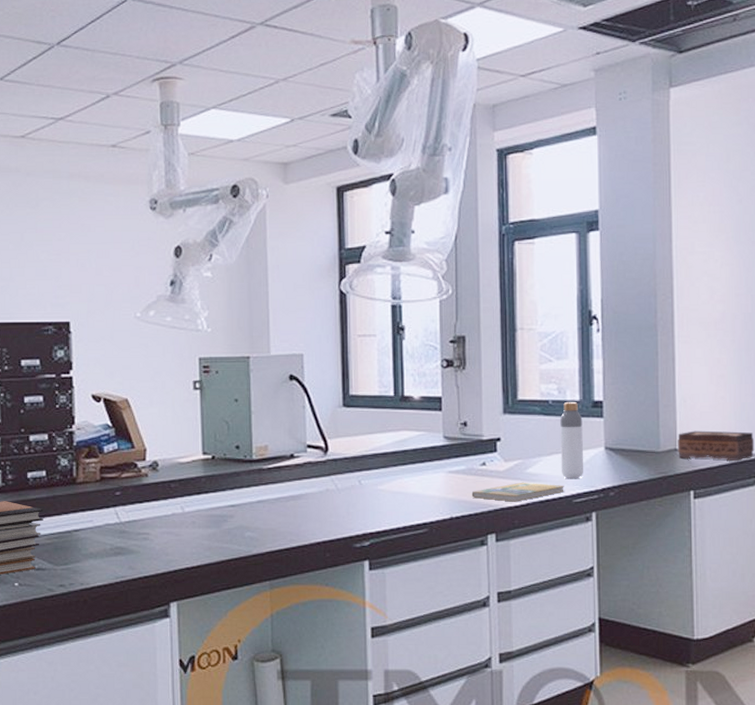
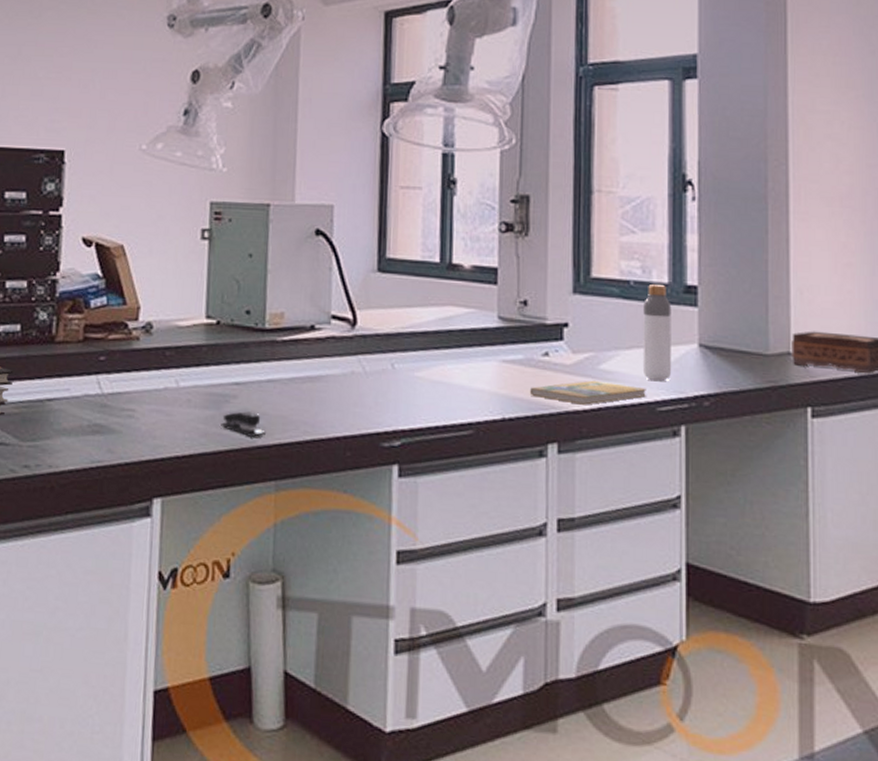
stapler: none [221,528,259,548] -> present [221,411,265,437]

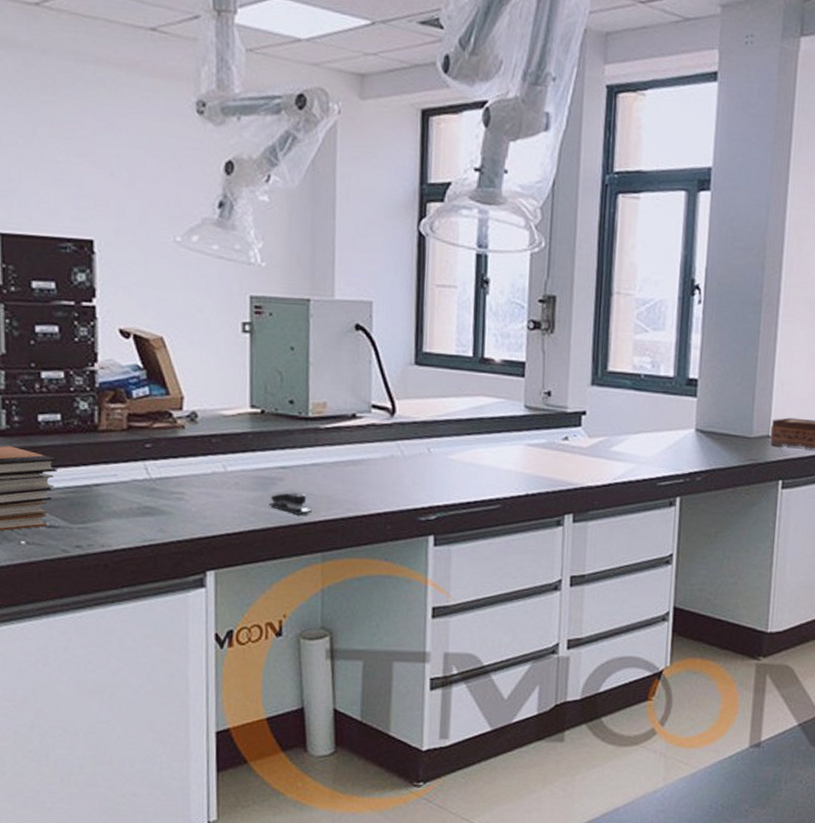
booklet: present [529,380,646,405] -> none [550,460,650,482]
bottle: present [642,283,672,381] -> none [647,377,675,460]

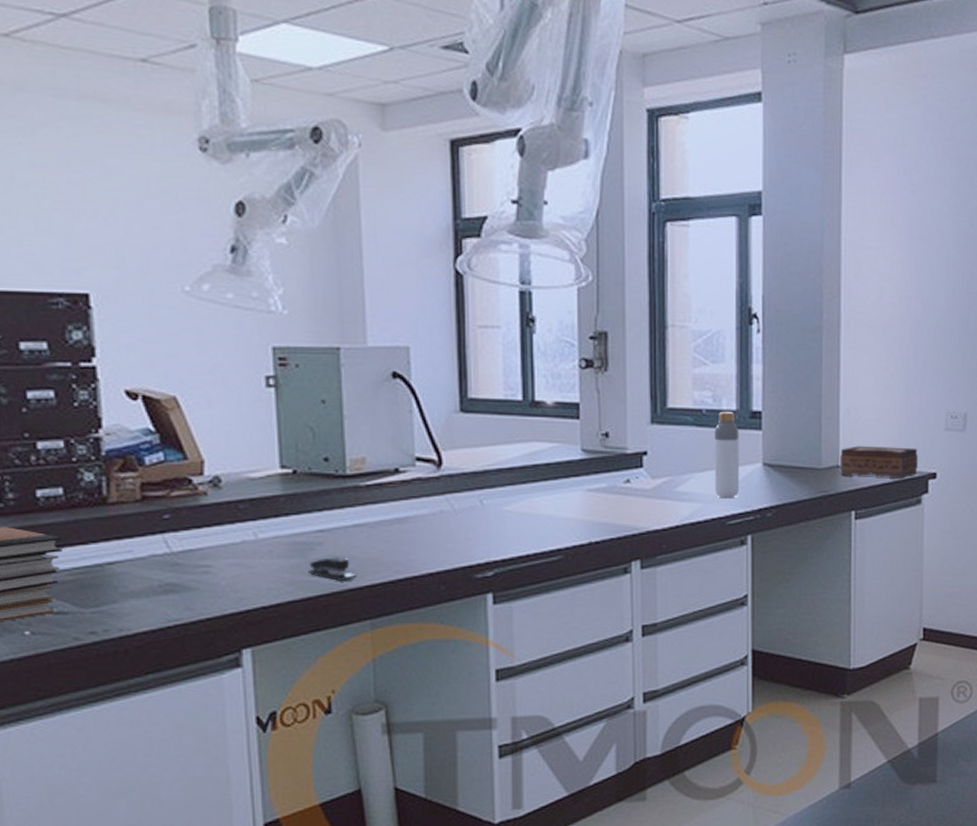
bottle: none [647,377,675,460] -> present [714,411,740,498]

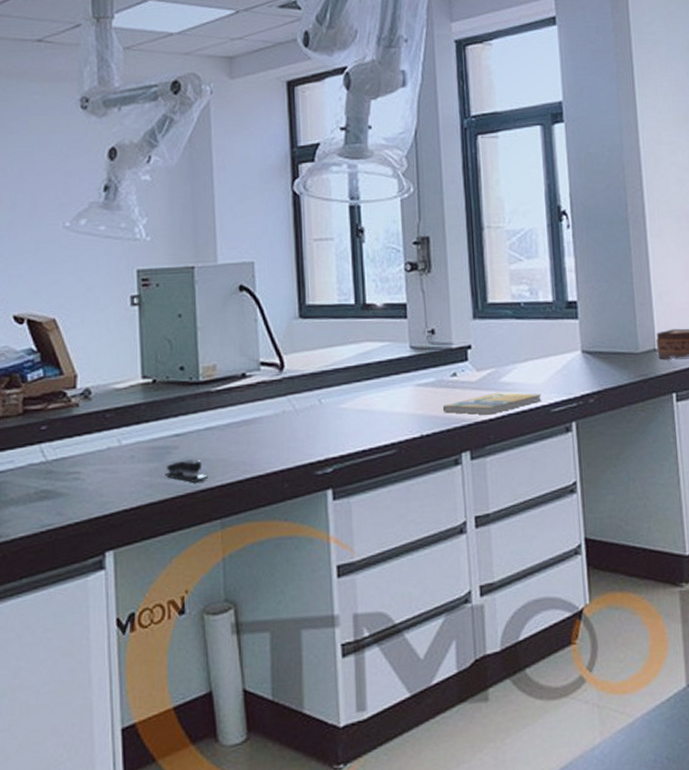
booklet: none [613,502,718,524] -> present [442,392,541,415]
bottle: present [714,411,740,498] -> none [533,302,561,386]

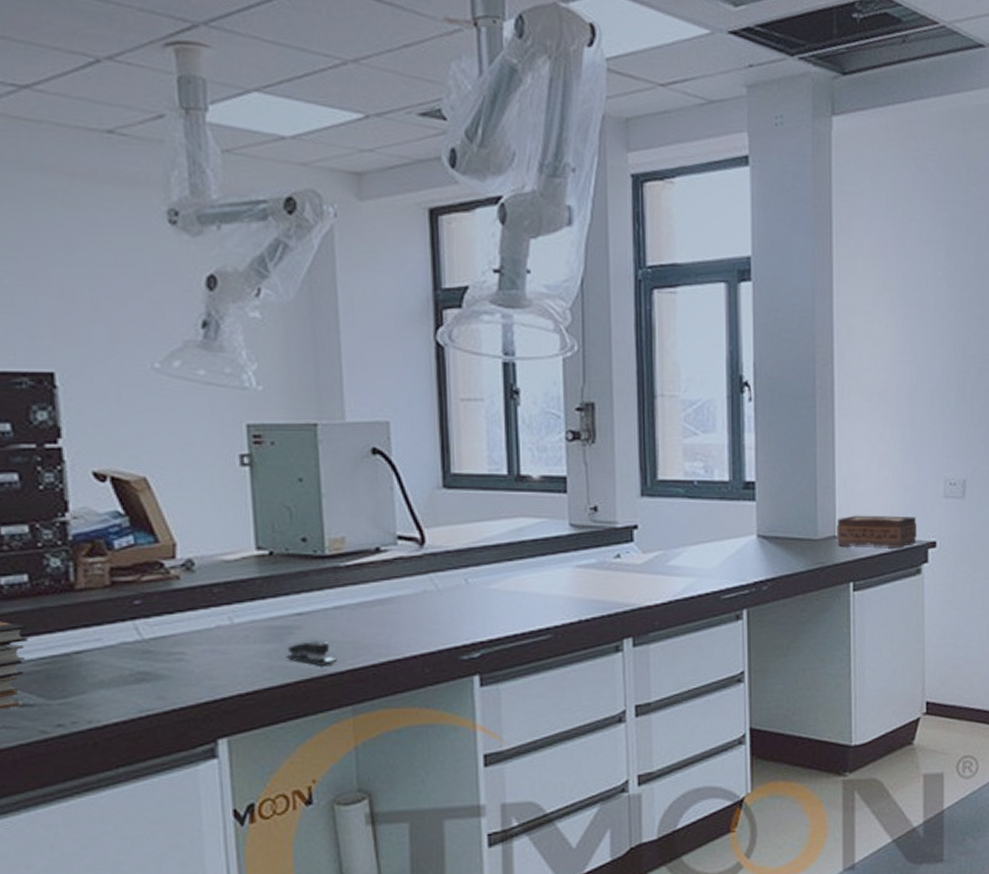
booklet: present [442,392,541,415] -> none [604,576,712,600]

